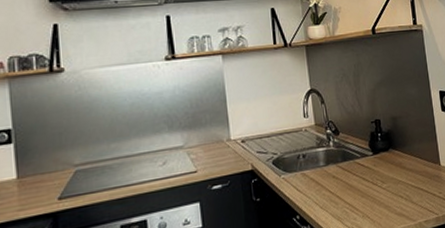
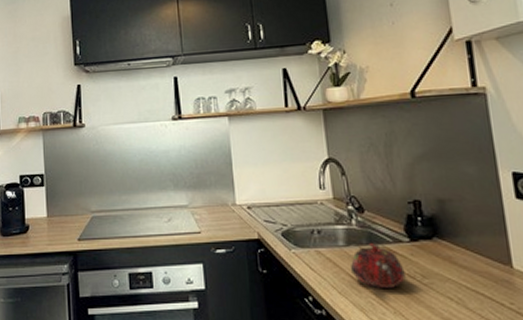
teapot: none [329,160,370,198] -> present [350,243,406,288]

